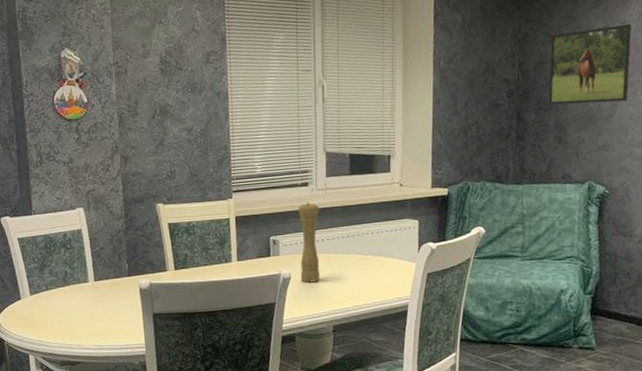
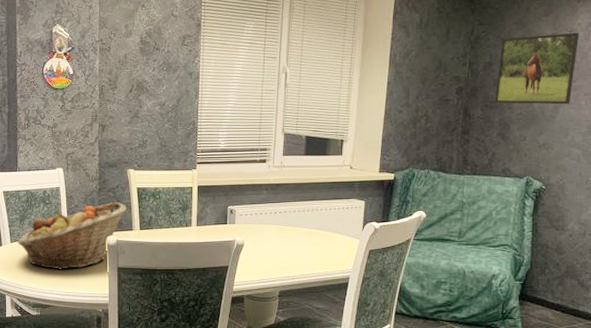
fruit basket: none [37,240,159,321] -> present [17,201,127,270]
pepper mill: present [298,202,320,283] -> none [253,177,274,250]

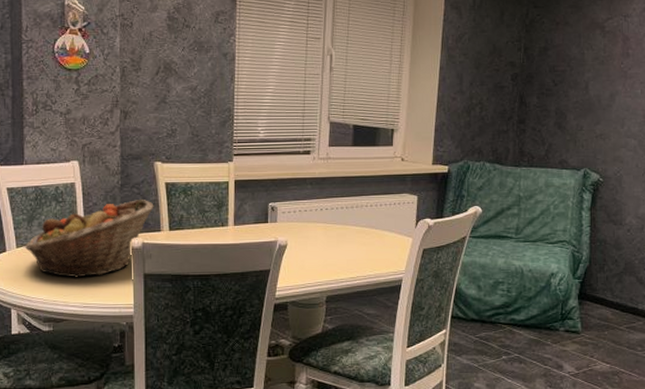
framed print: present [494,32,580,105] -> none [550,17,635,93]

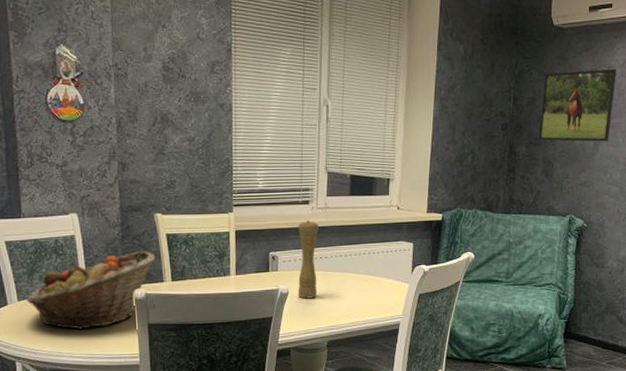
pepper mill: none [297,170,320,252] -> present [298,220,319,299]
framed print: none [550,17,635,93] -> present [538,68,617,142]

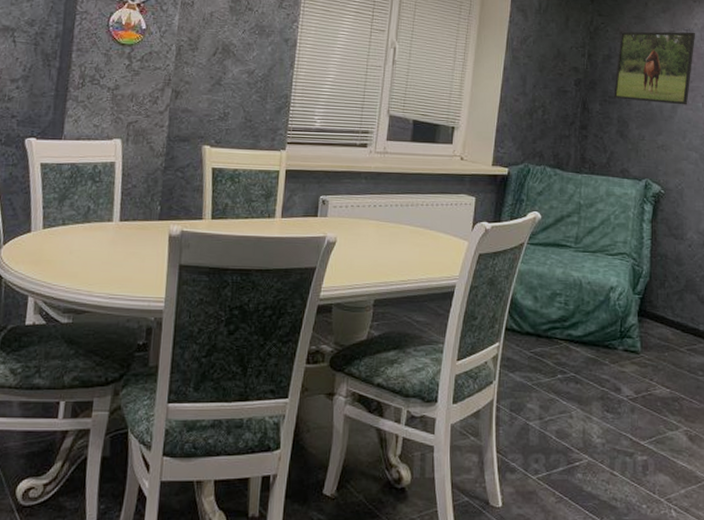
fruit basket: present [26,250,156,330] -> none [51,183,198,266]
pepper mill: present [298,220,319,299] -> none [346,164,375,250]

